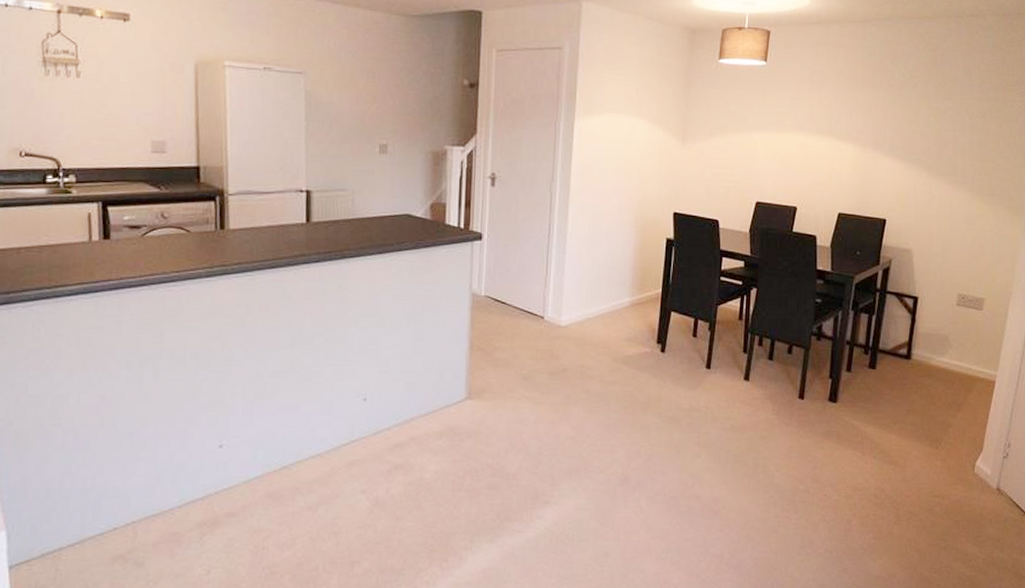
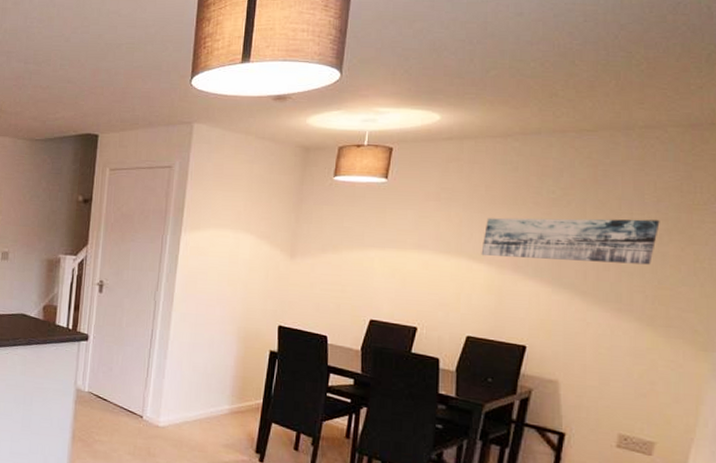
wall art: none [848,99,984,140] -> present [481,217,660,265]

